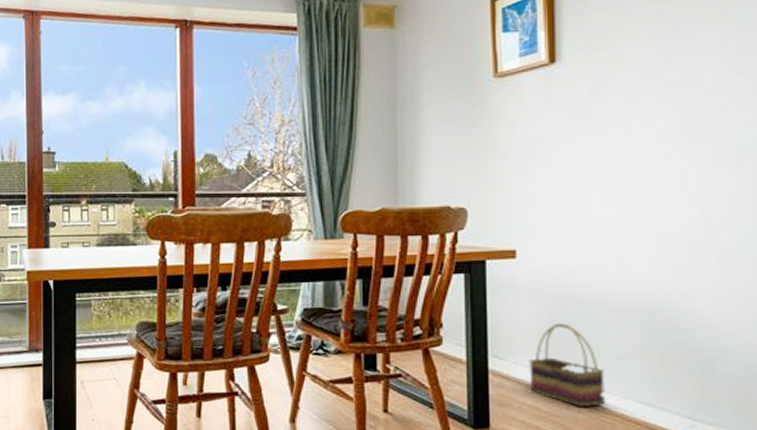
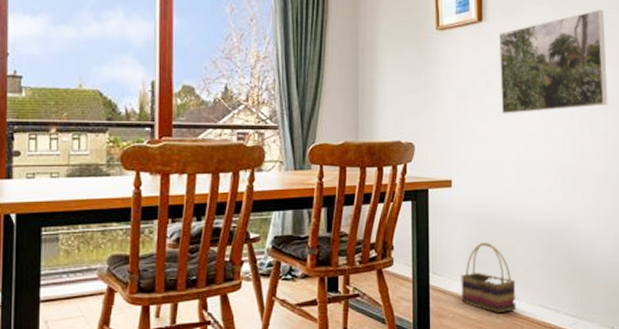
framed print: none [578,34,742,172] -> present [499,9,608,114]

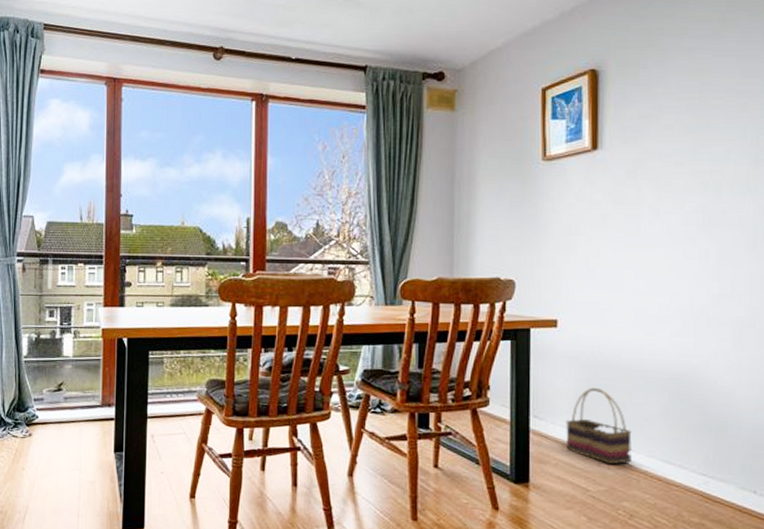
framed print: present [499,9,608,114] -> none [617,130,756,250]

